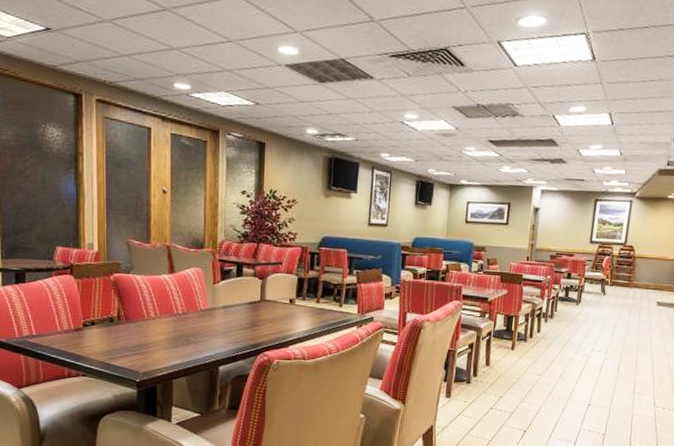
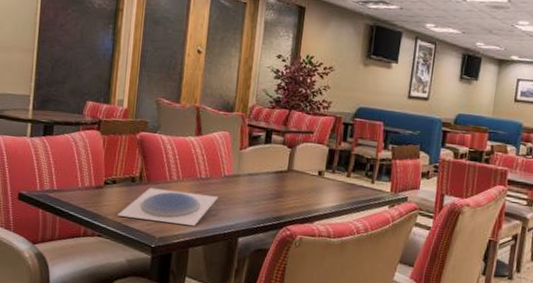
plate: none [99,326,197,359] -> present [117,187,219,226]

